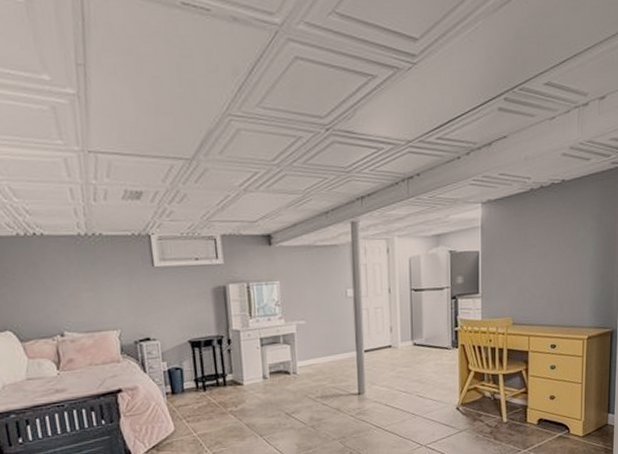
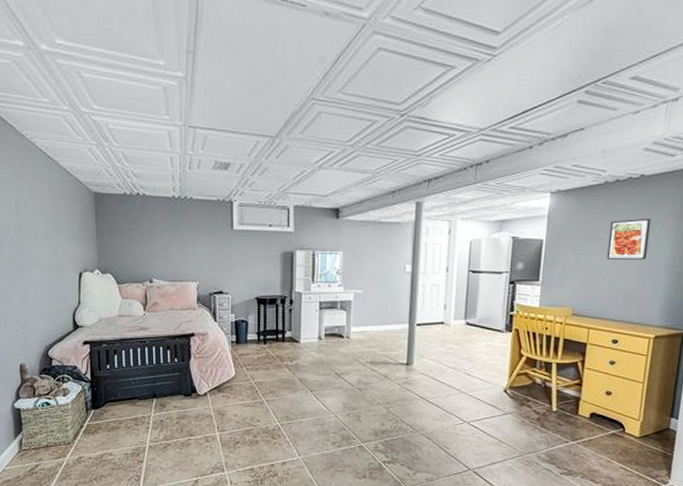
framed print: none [538,222,574,266] -> present [606,218,651,260]

